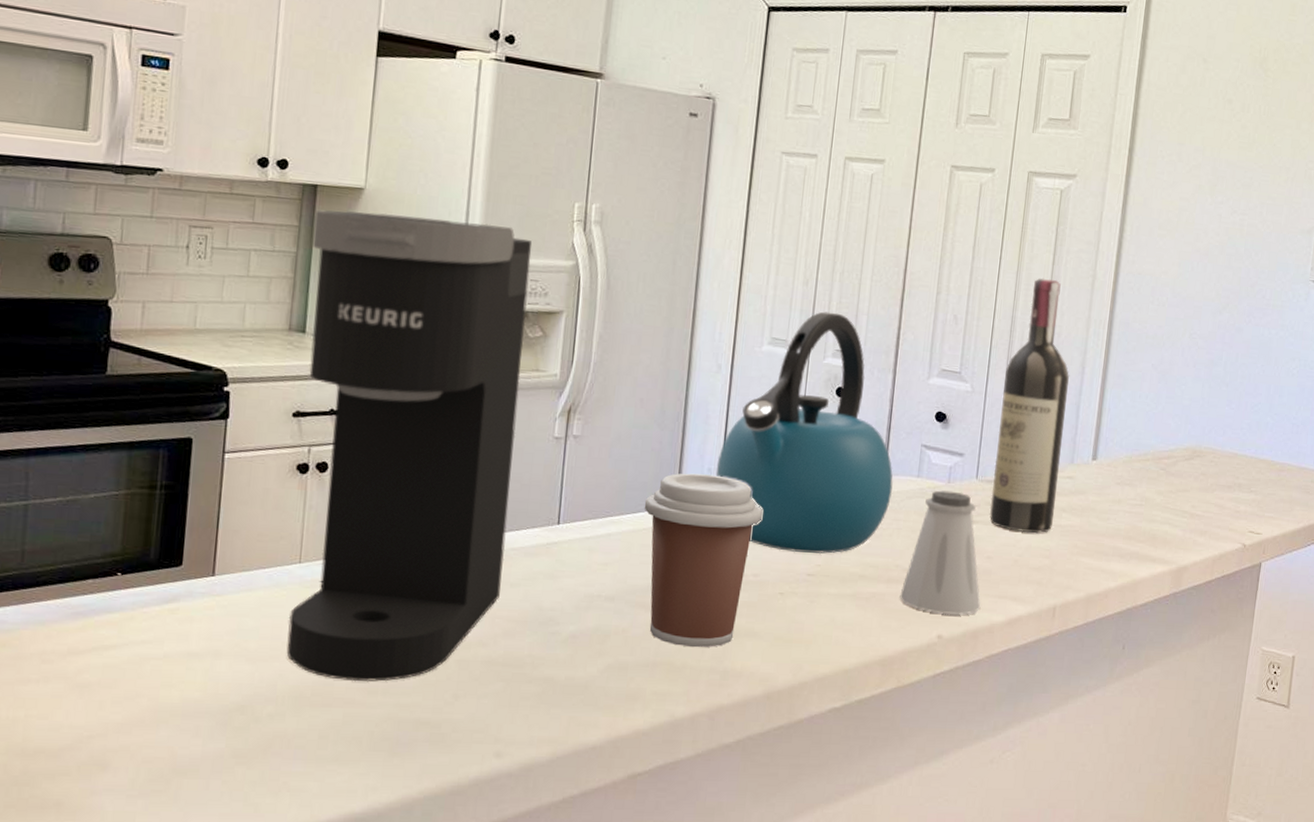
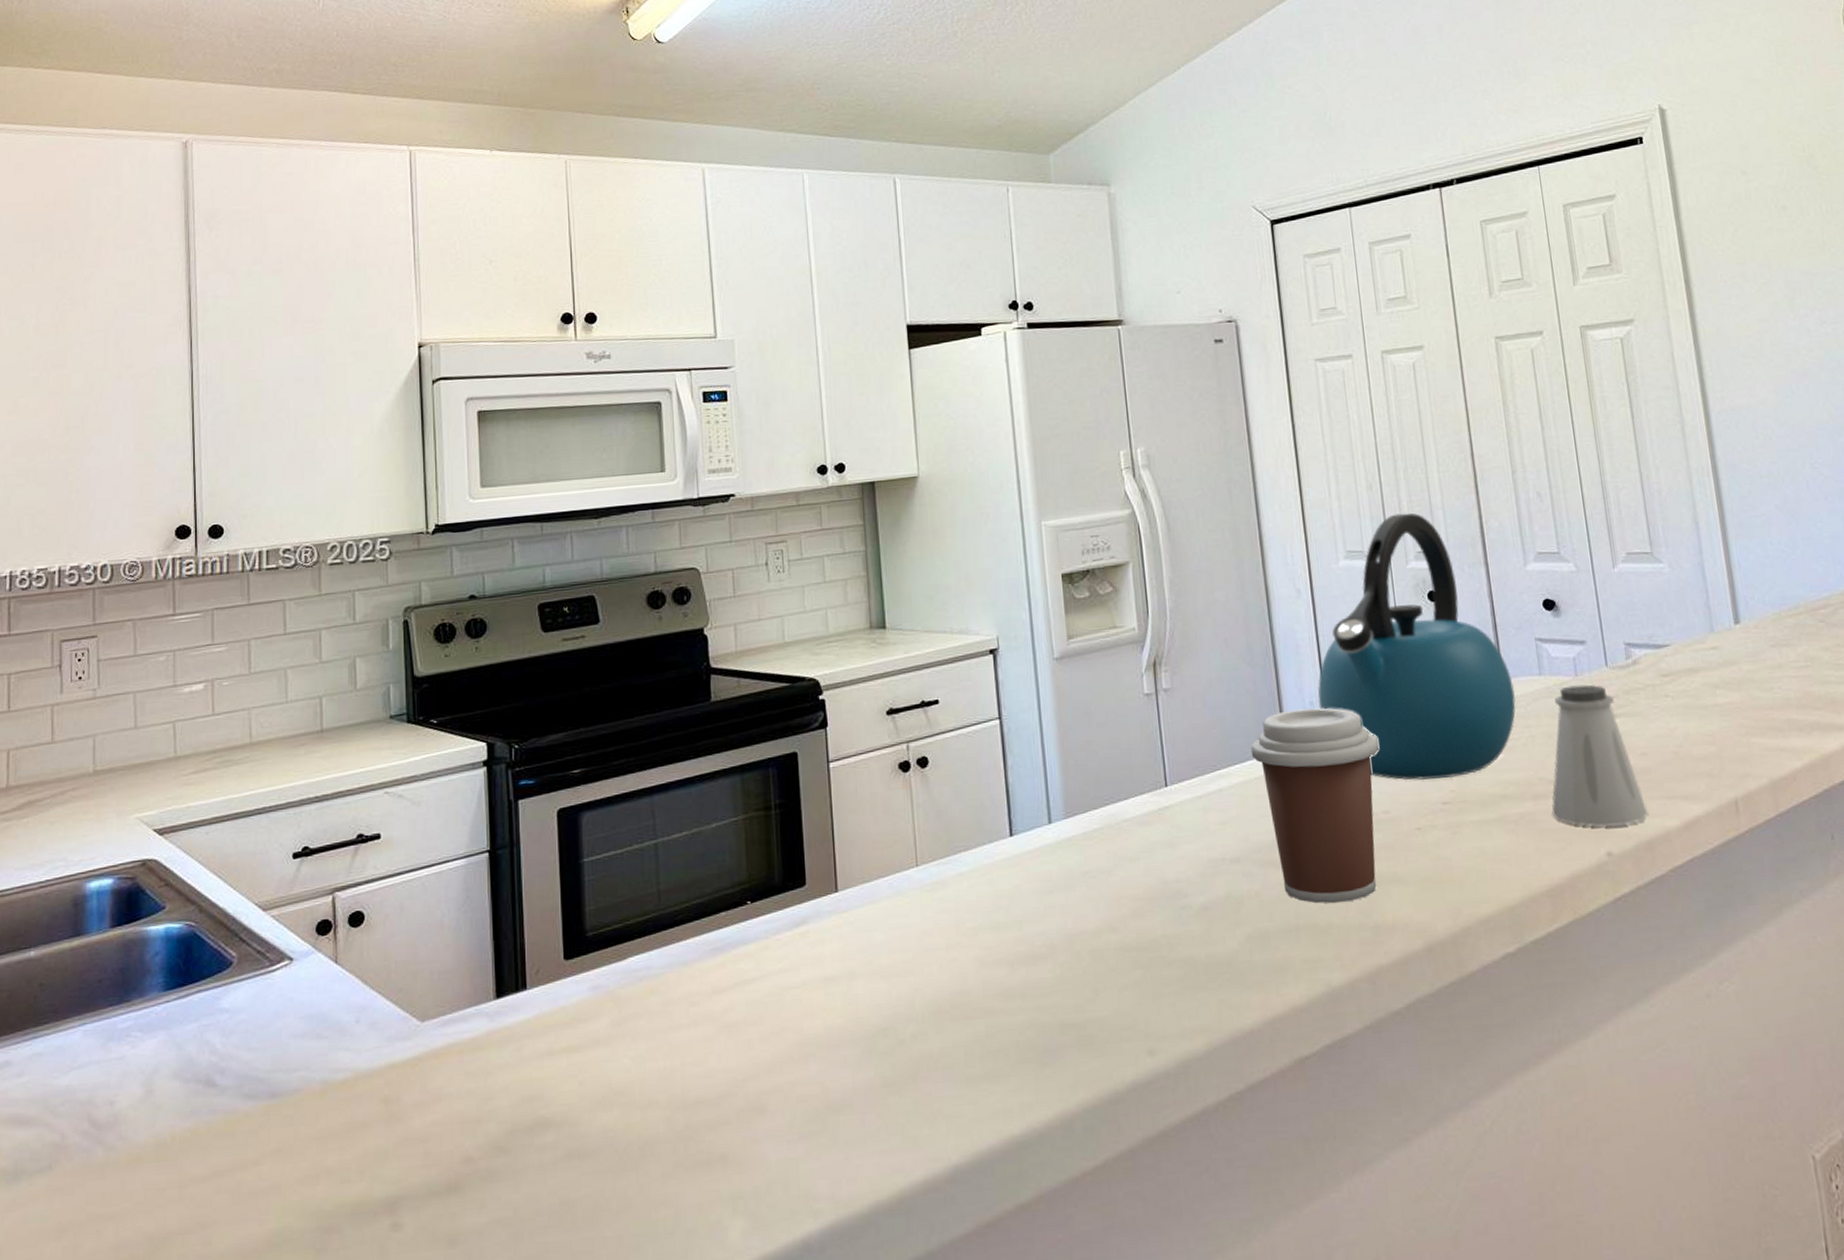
coffee maker: present [286,209,532,682] -> none [877,486,1121,988]
wine bottle: present [989,278,1070,534] -> none [1609,434,1708,719]

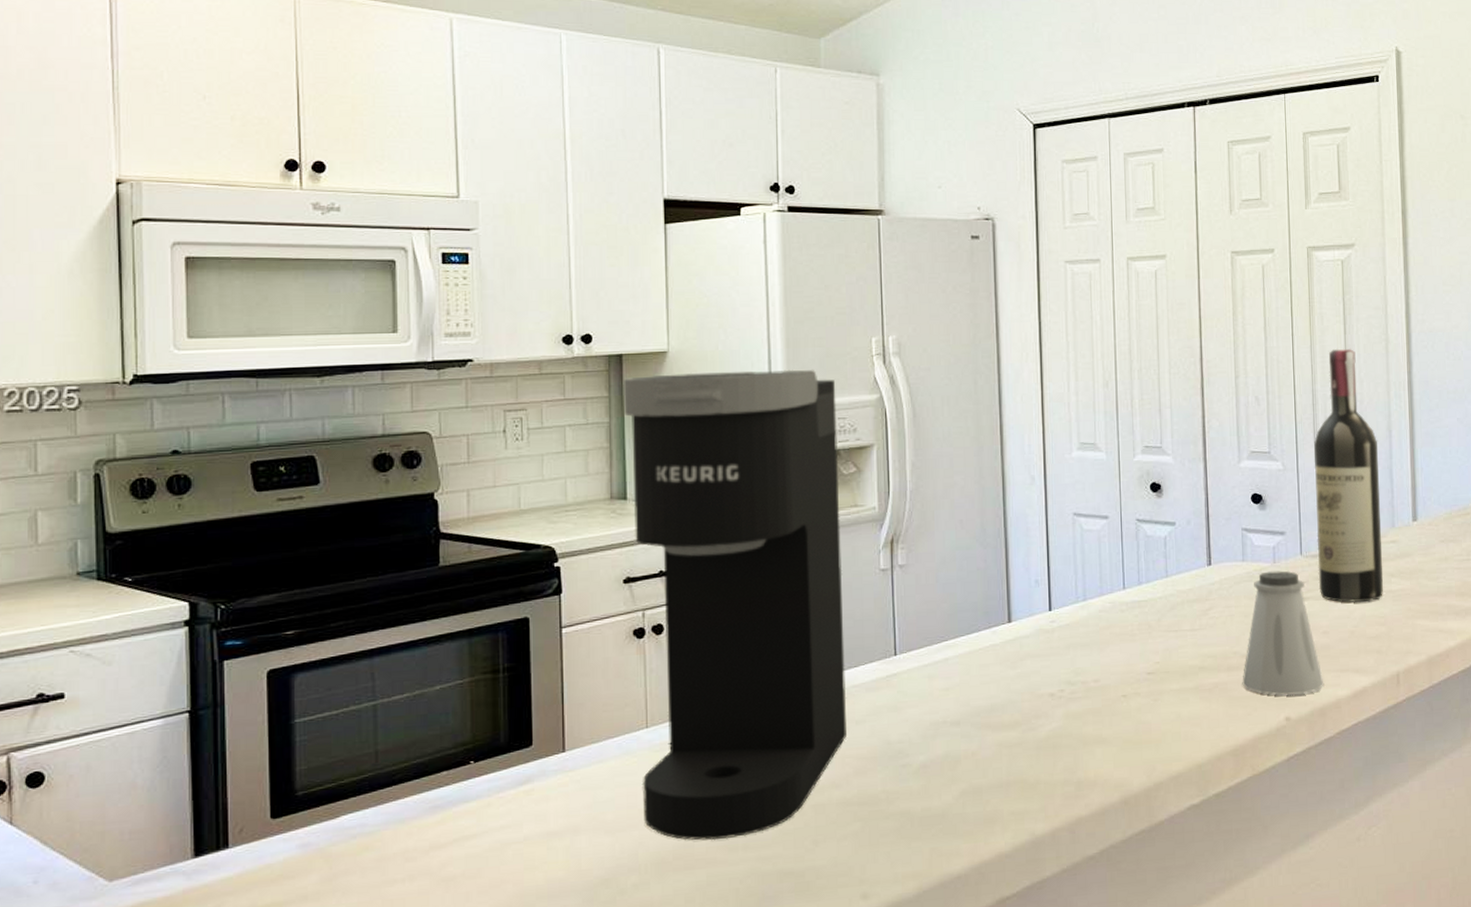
coffee maker: none [877,486,1121,988] -> present [624,369,847,841]
coffee cup: present [1250,707,1380,904] -> none [977,586,1095,762]
kettle: present [1318,512,1516,780] -> none [1043,410,1220,653]
wine bottle: none [1609,434,1708,719] -> present [1314,348,1384,603]

